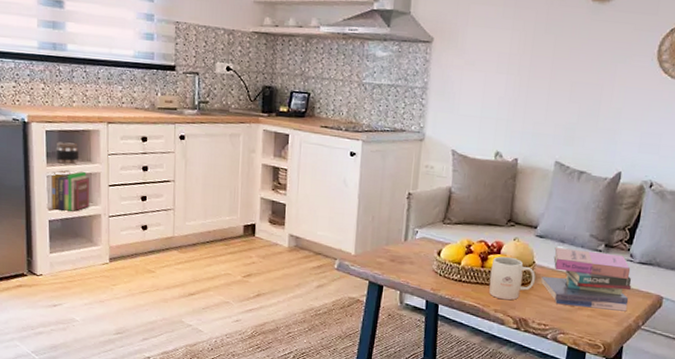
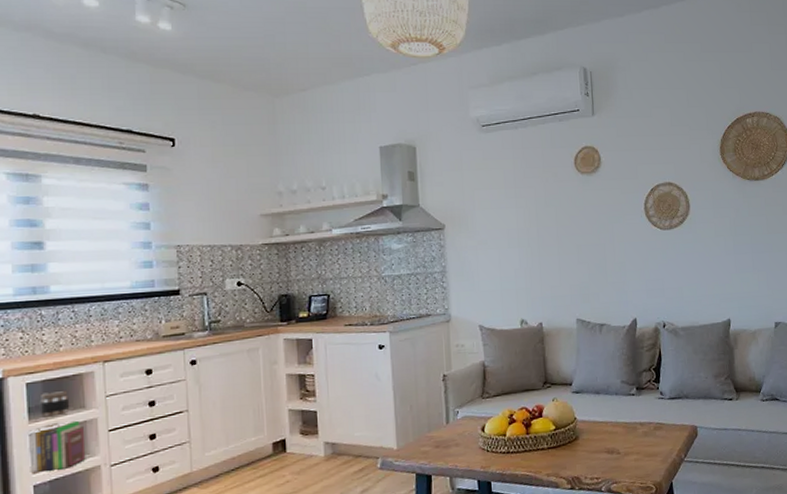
mug: present [488,256,536,301] -> none [535,418,580,463]
books: present [541,247,632,312] -> none [585,395,669,455]

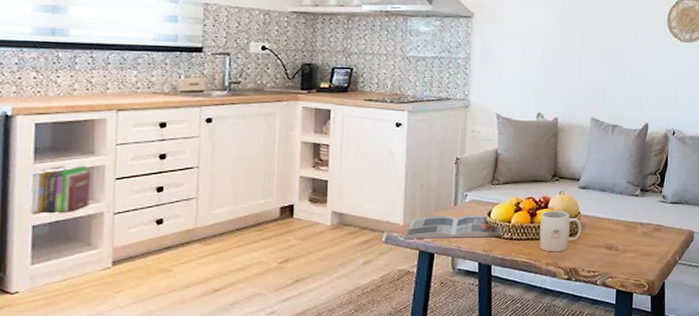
jar: present [39,390,70,417] -> none [46,133,79,159]
magazine: none [398,430,500,463] -> present [403,215,503,239]
mug: none [535,418,580,463] -> present [539,210,582,253]

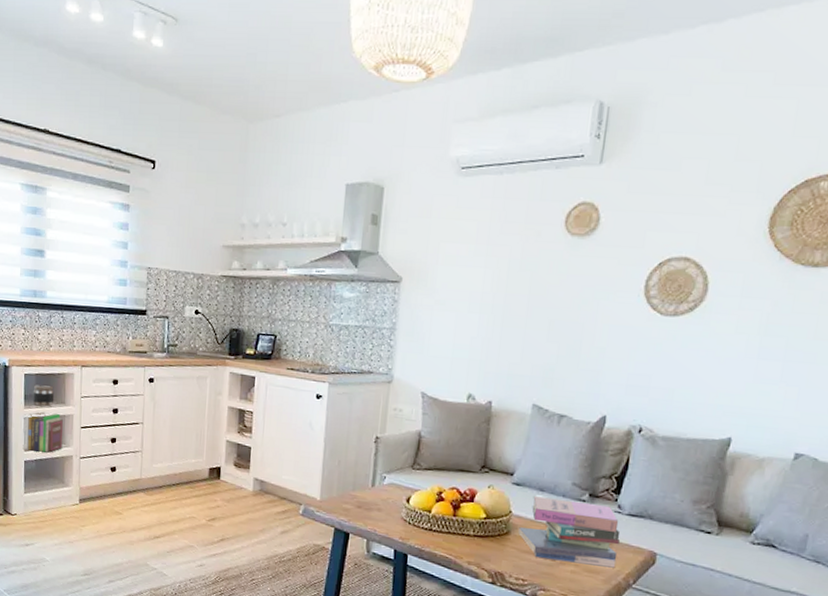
jar: none [46,133,79,159] -> present [32,384,55,407]
magazine: present [403,215,503,239] -> none [320,494,423,527]
mug: present [539,210,582,253] -> none [461,504,512,552]
books: none [587,197,666,250] -> present [518,496,621,568]

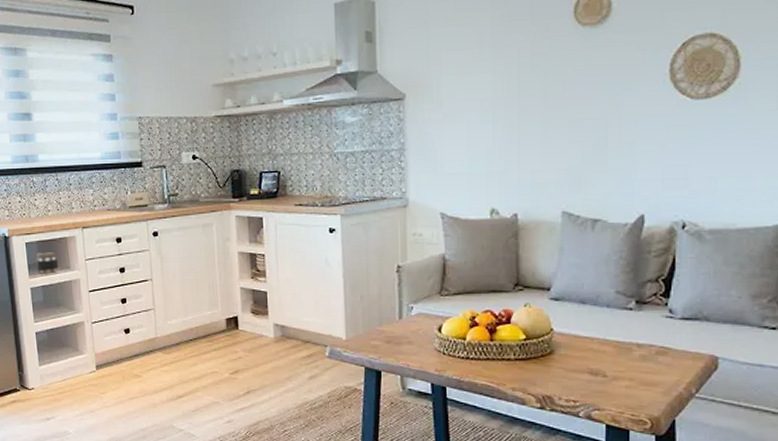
books: present [22,411,64,453] -> none [28,279,73,321]
books: present [518,496,621,568] -> none [563,310,675,378]

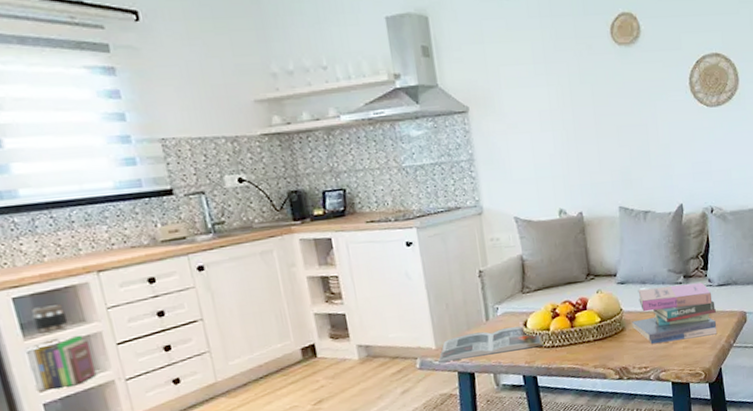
books: none [28,279,73,321] -> present [24,334,97,391]
magazine: none [347,330,458,356] -> present [438,326,544,363]
books: none [563,310,675,378] -> present [632,282,718,345]

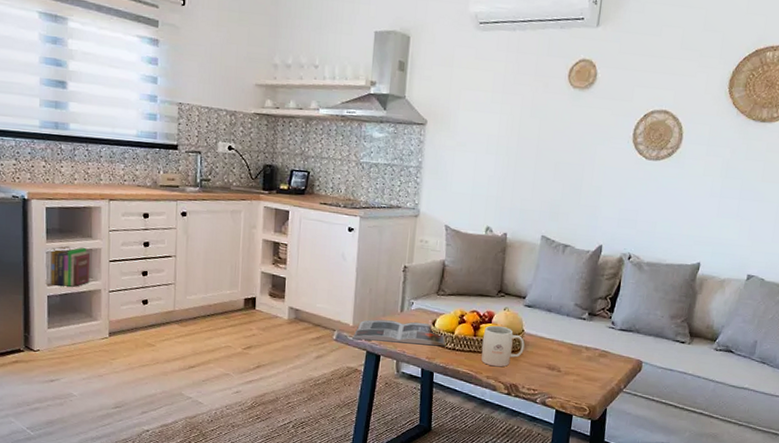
jar: present [32,303,68,334] -> none [55,218,80,241]
mug: none [580,310,627,355] -> present [481,325,525,367]
books: present [632,282,718,345] -> none [530,316,614,376]

